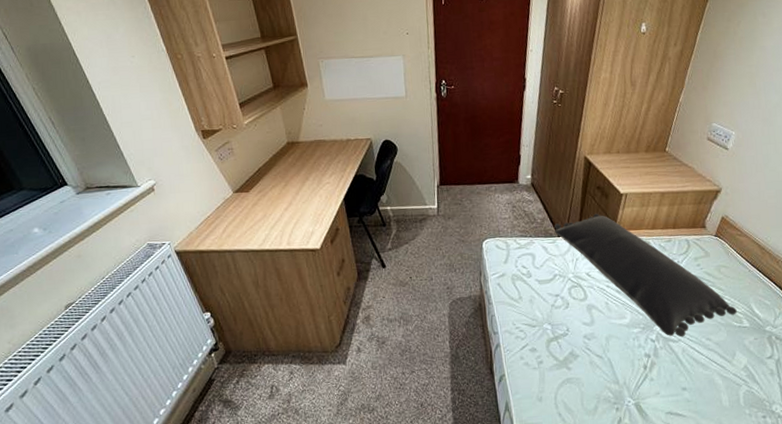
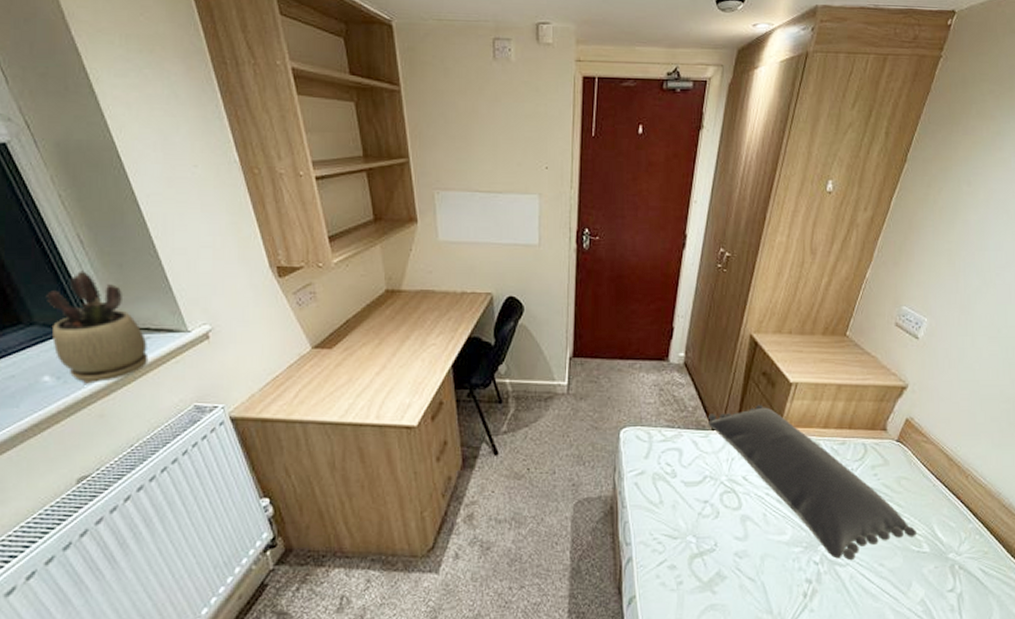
potted cactus: none [31,145,111,234] -> present [47,271,149,385]

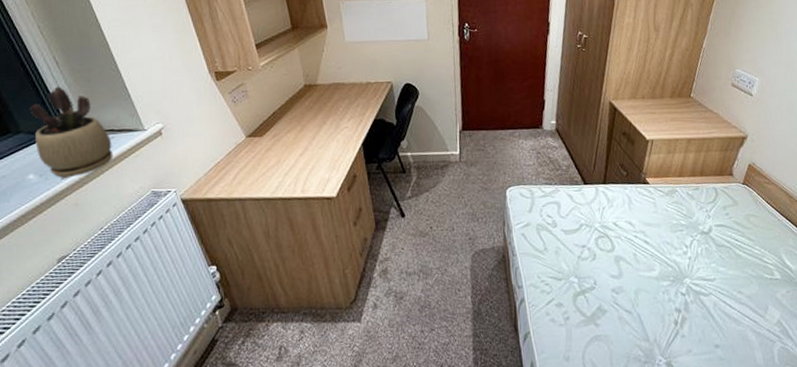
pillow: present [707,404,916,561] -> none [579,160,768,291]

